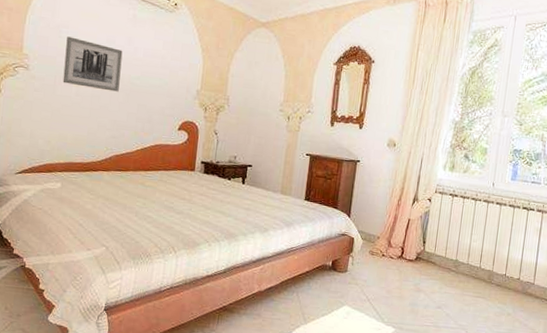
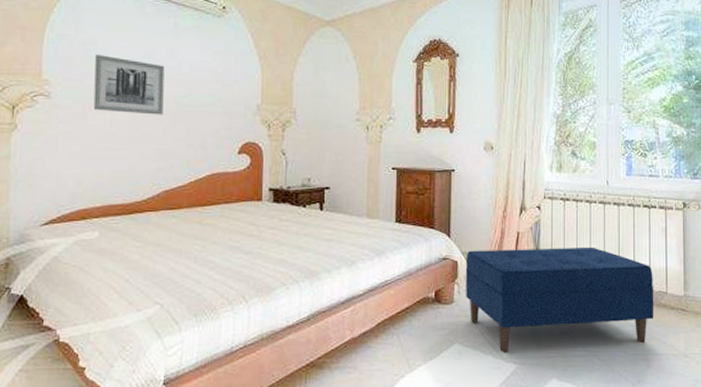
bench: none [358,230,524,323] -> present [465,246,654,353]

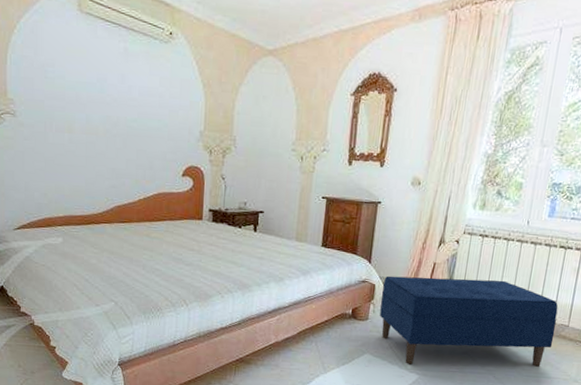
wall art: present [93,54,165,115] -> none [53,76,116,137]

